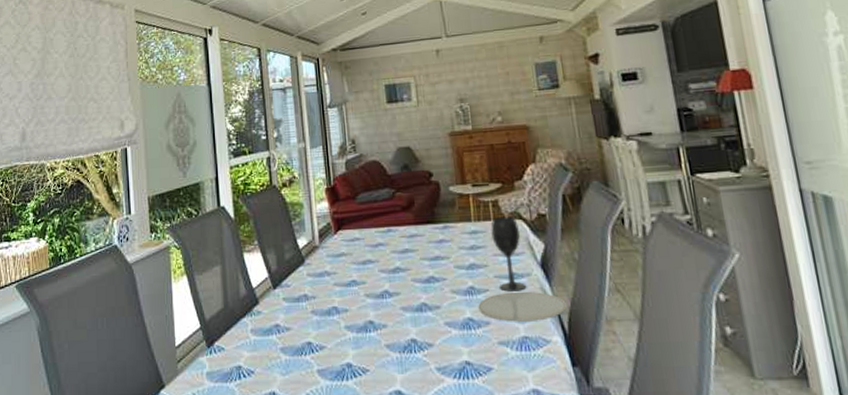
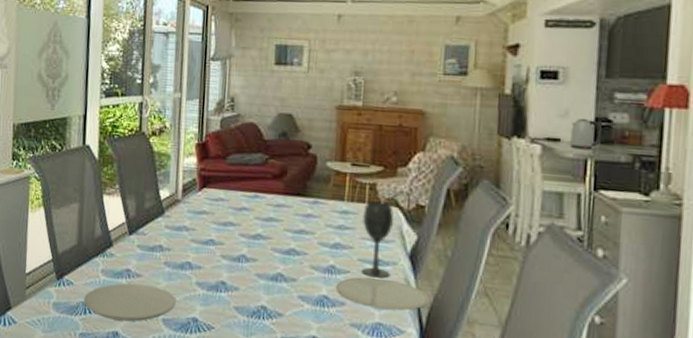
plate: none [237,337,329,380] -> present [84,283,177,322]
kettle: none [658,110,687,140] -> present [570,118,602,150]

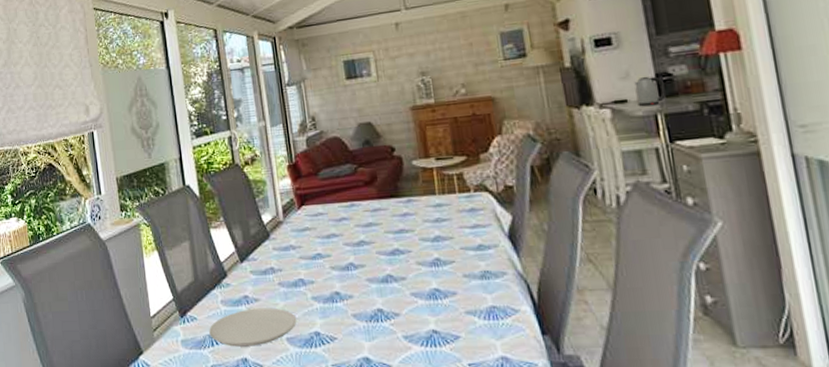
plate: present [335,277,429,311] -> none [444,262,536,292]
wine glass: present [361,201,394,279] -> none [456,189,494,263]

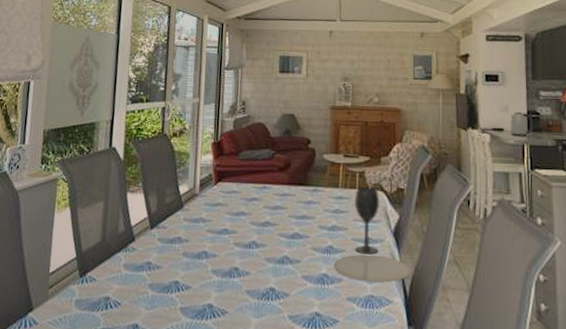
plate: present [209,307,297,347] -> none [105,275,194,313]
plate: none [444,262,536,292] -> present [334,254,410,283]
wine glass: none [456,189,494,263] -> present [354,186,380,255]

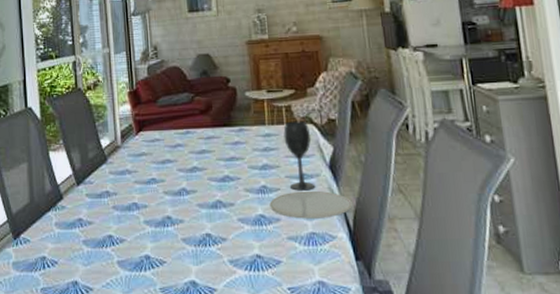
kettle: present [511,111,533,137] -> none [444,24,470,51]

